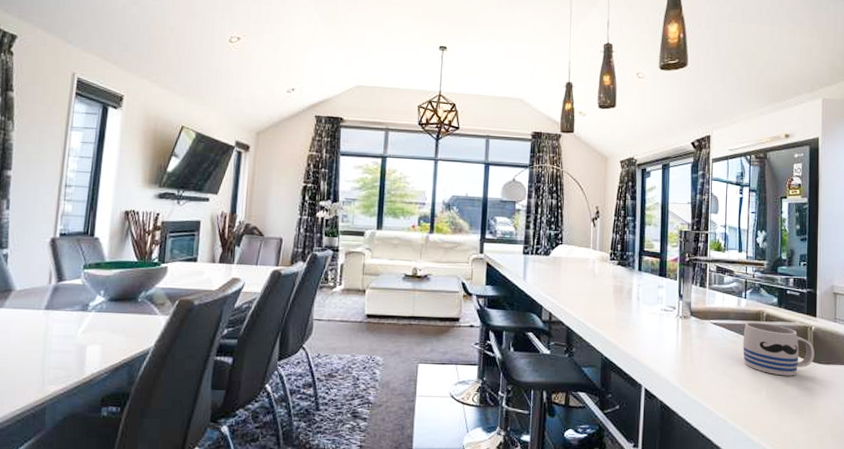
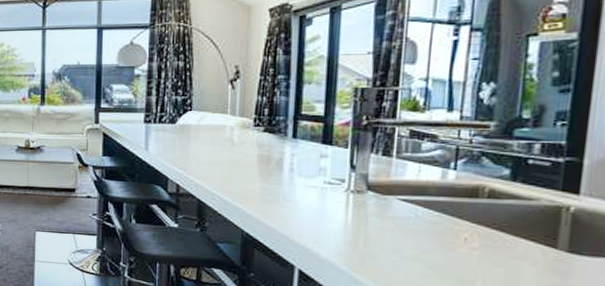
mug: present [743,322,815,376] -> none [446,199,572,268]

